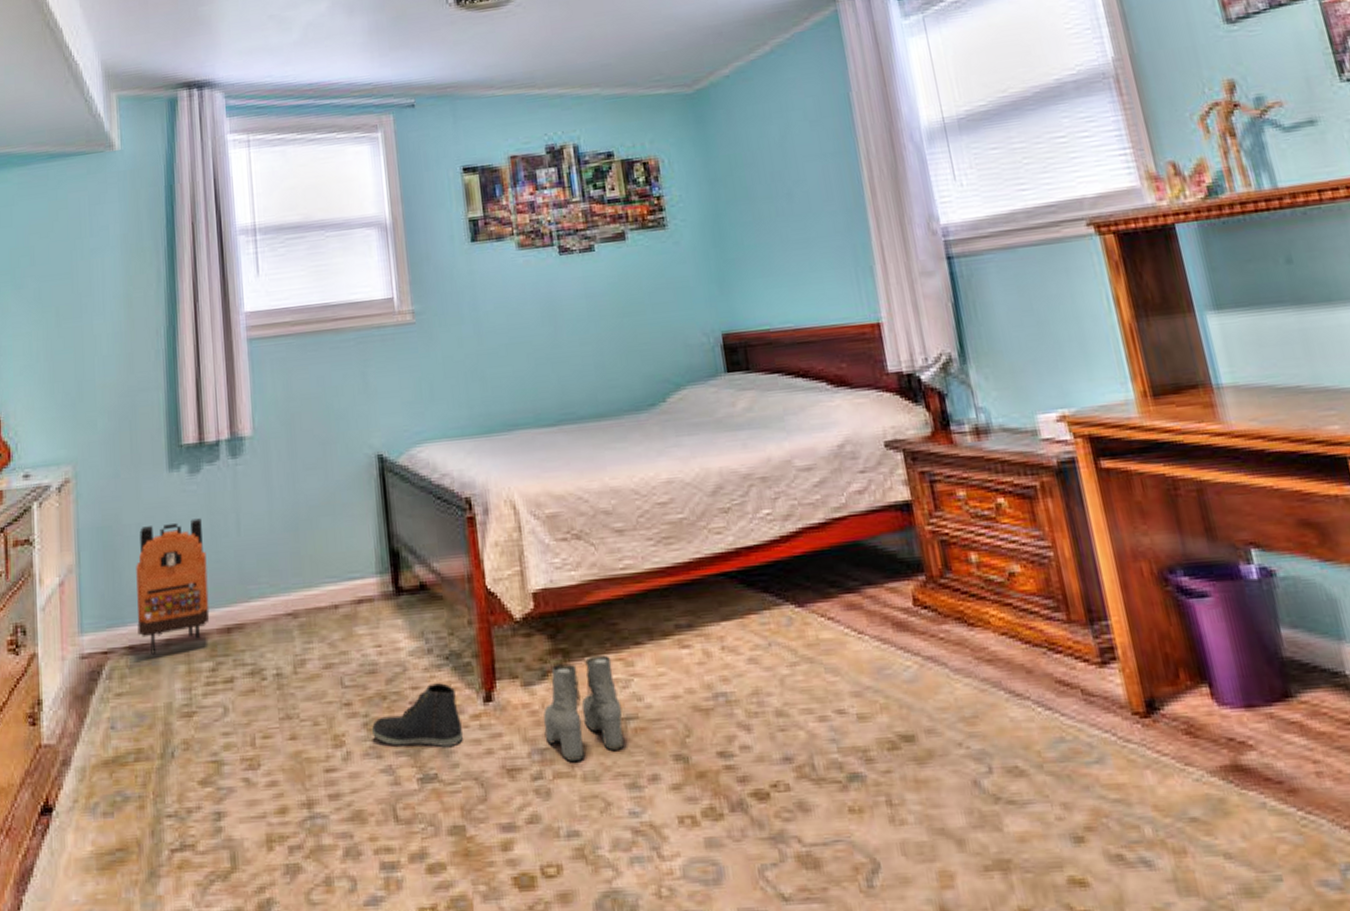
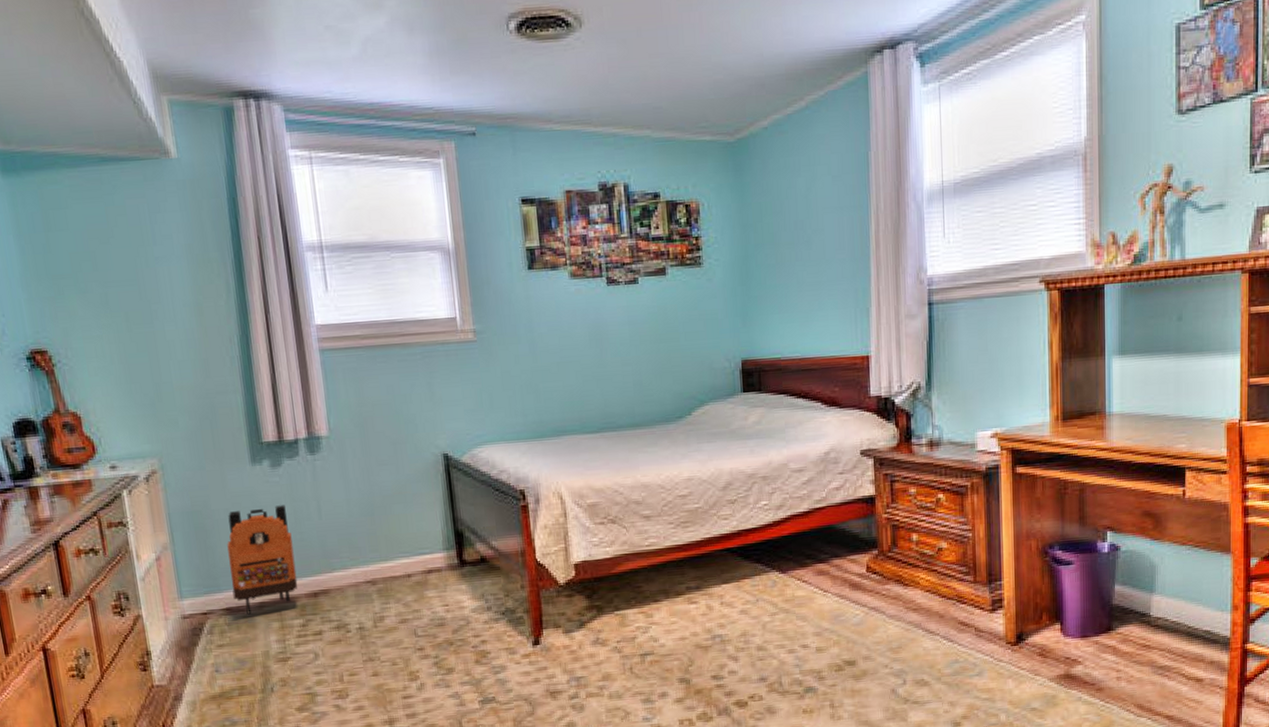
sneaker: present [371,683,463,747] -> none [440,632,516,678]
boots: present [543,654,624,761] -> none [579,609,642,685]

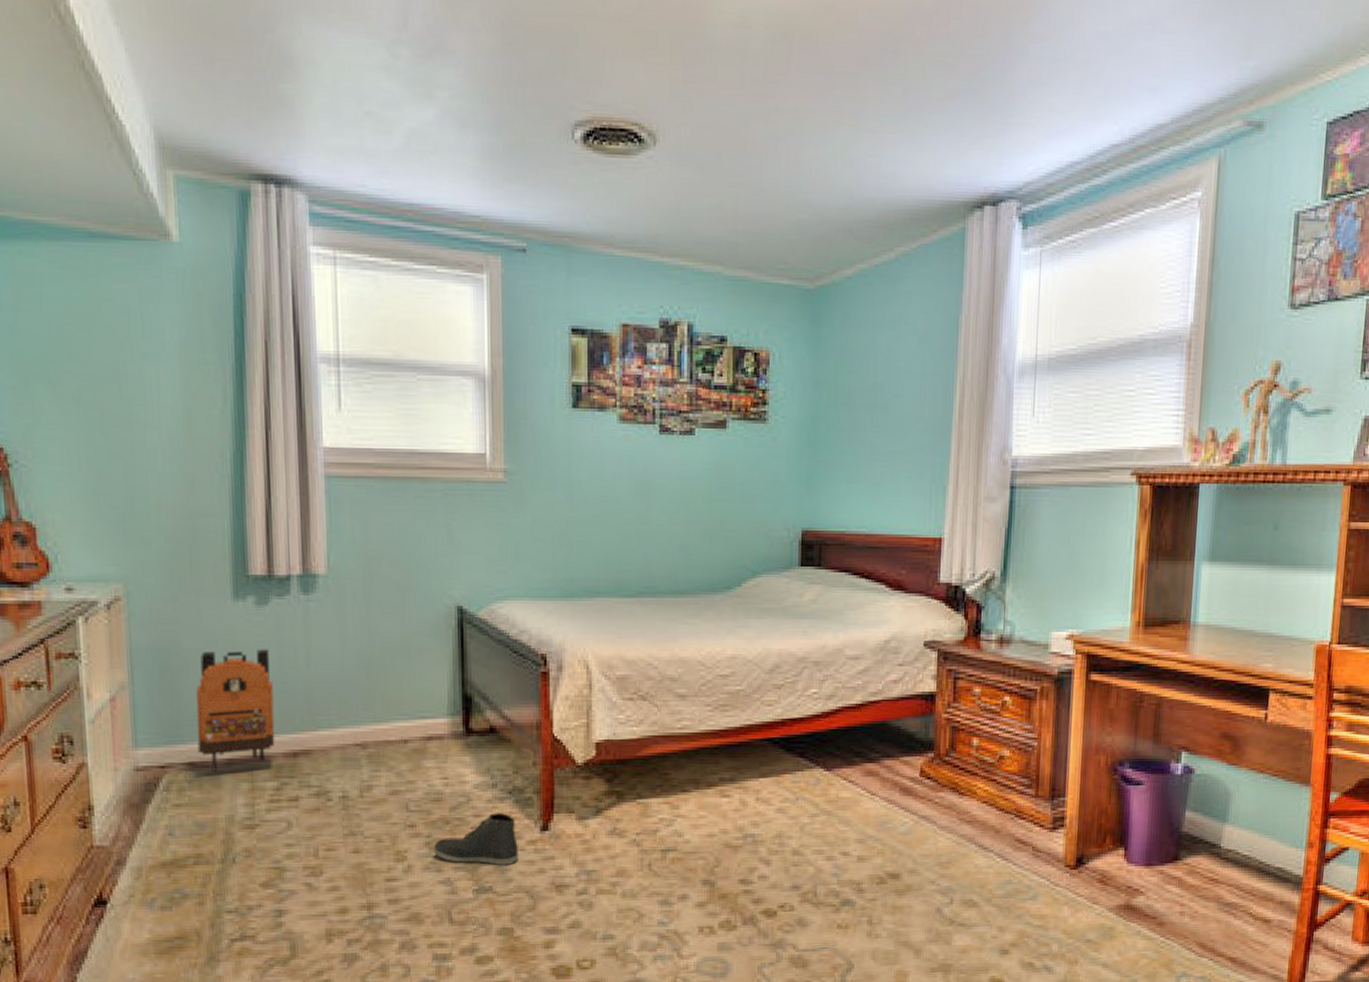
sneaker: none [440,632,516,678] -> present [433,813,518,865]

